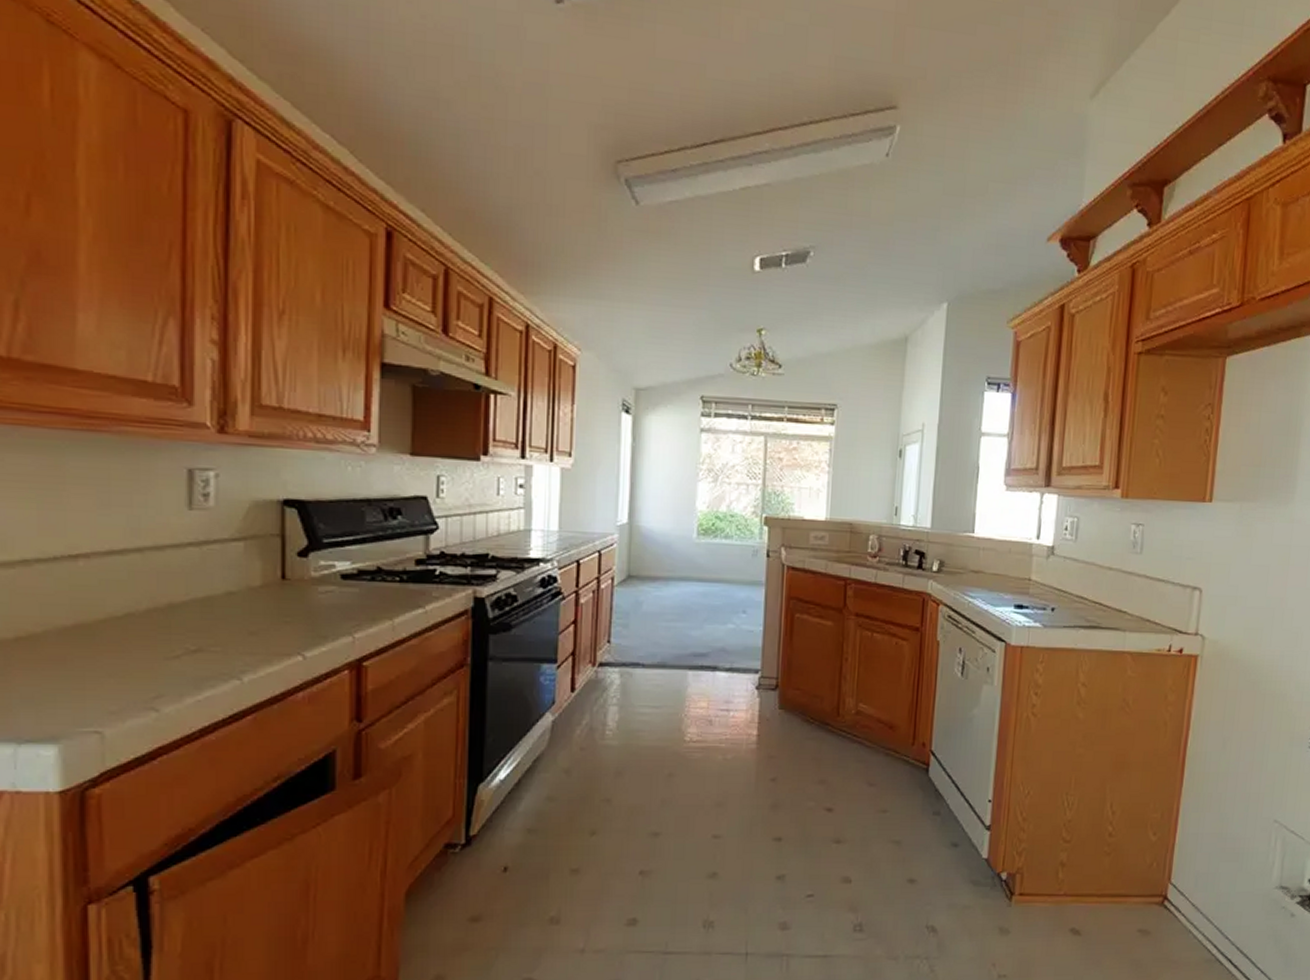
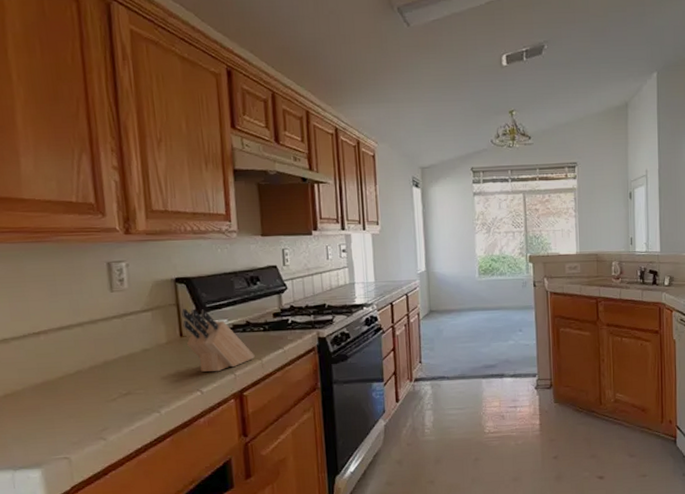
knife block: none [287,542,384,631] -> present [181,308,255,372]

